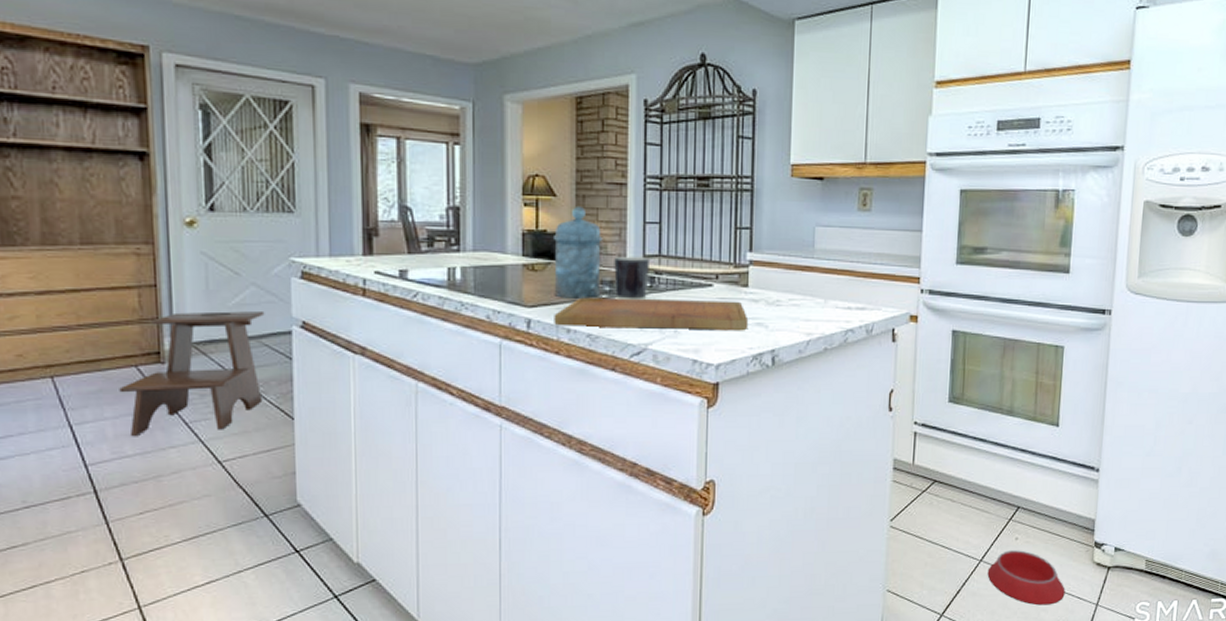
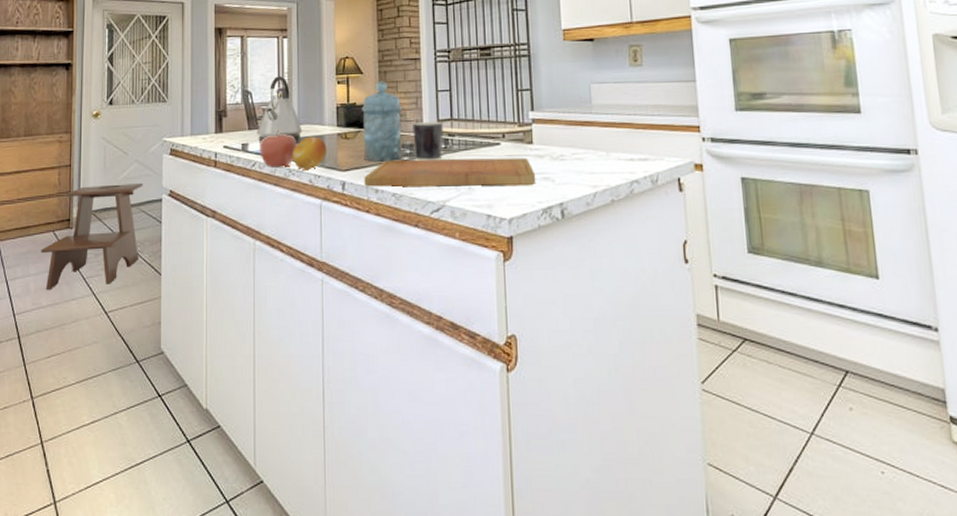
kettle: none [419,191,479,273] -> present [257,76,303,145]
fruit: none [423,255,471,300] -> present [260,129,296,168]
fruit: none [466,265,509,305] -> present [292,136,327,171]
pet bowl: present [987,550,1065,606] -> none [822,423,924,493]

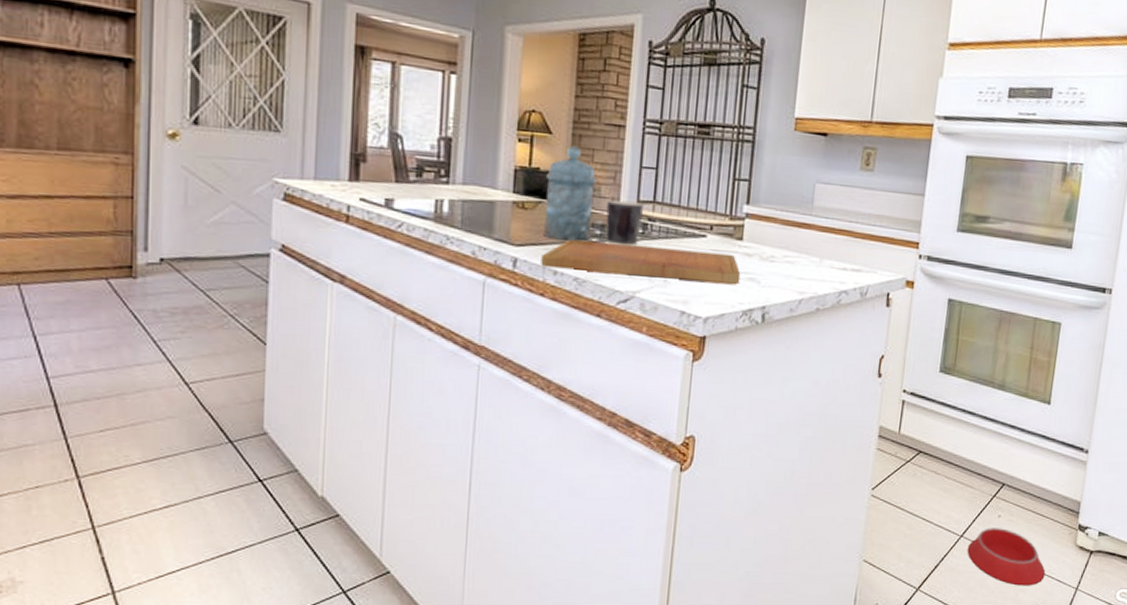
step stool: present [41,183,144,291] -> none [88,226,244,352]
kettle: present [257,76,303,145] -> none [406,121,468,207]
fruit: present [260,129,296,168] -> none [409,186,459,233]
fruit: present [292,136,327,171] -> none [452,200,498,240]
pet bowl: none [822,423,924,493] -> present [967,528,1046,586]

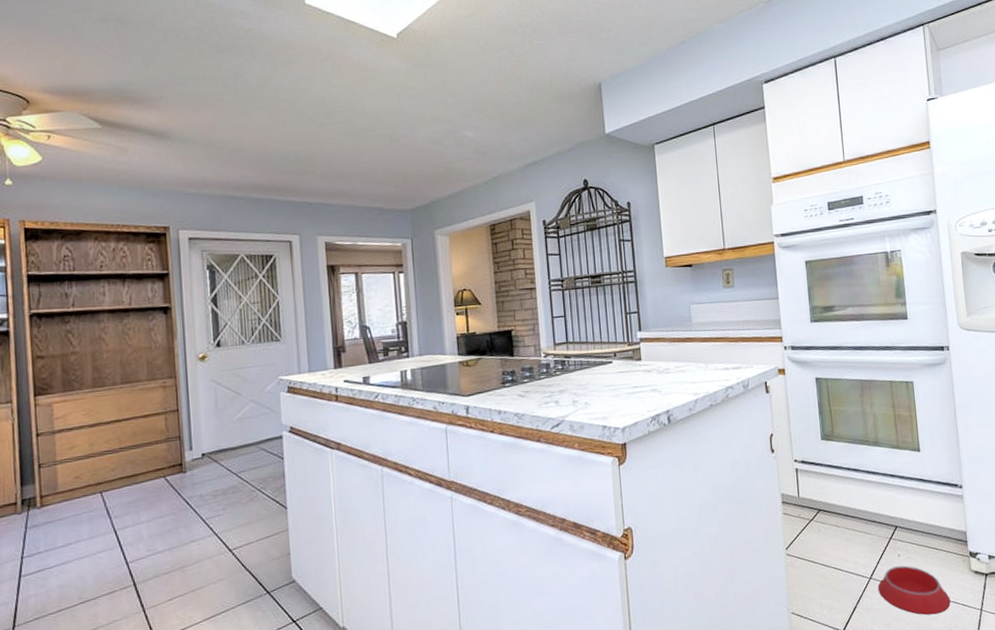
cutting board: present [541,239,741,284] -> none [487,373,645,410]
canister: present [543,145,597,242] -> none [482,310,522,386]
mug: present [605,200,645,246] -> none [531,345,561,382]

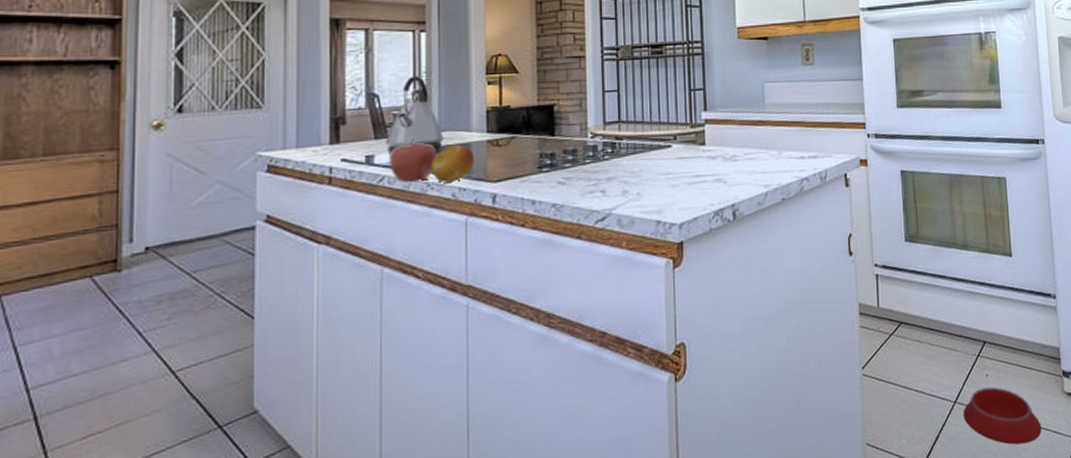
kettle: none [377,310,424,377] -> present [386,76,444,156]
fruit: none [381,361,419,398] -> present [389,137,436,182]
fruit: none [415,365,450,399] -> present [431,144,475,184]

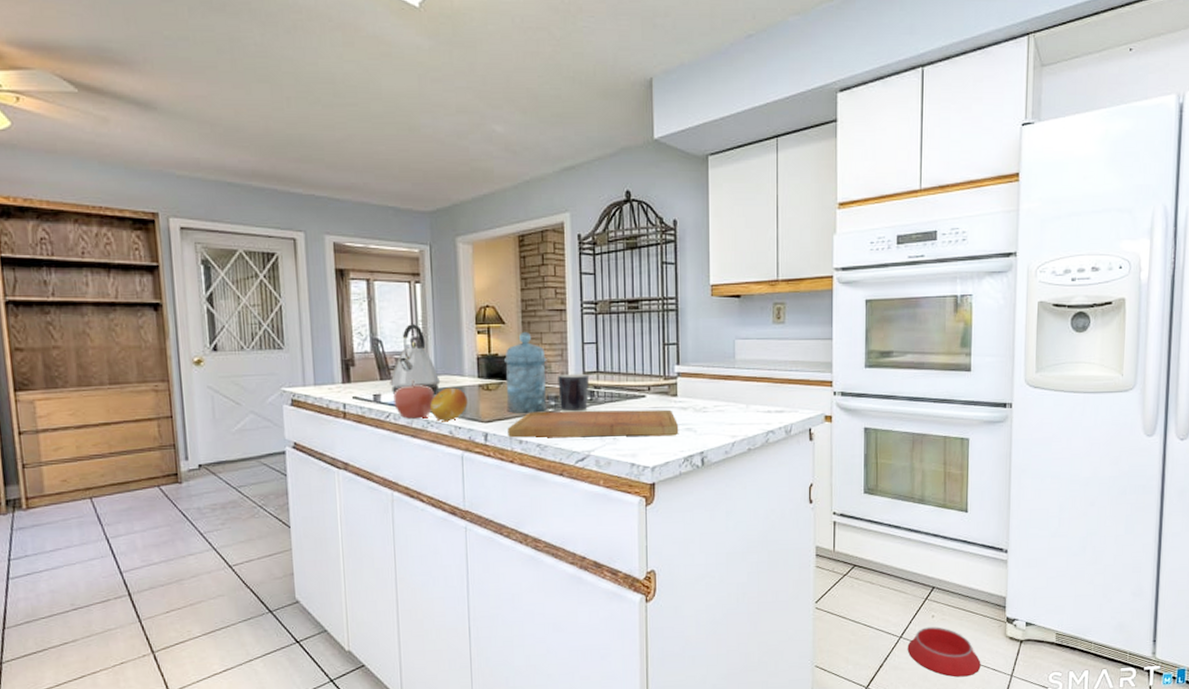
canister: none [517,80,564,171] -> present [504,331,547,413]
cutting board: none [519,159,708,199] -> present [507,409,679,438]
mug: none [576,124,611,167] -> present [558,373,590,412]

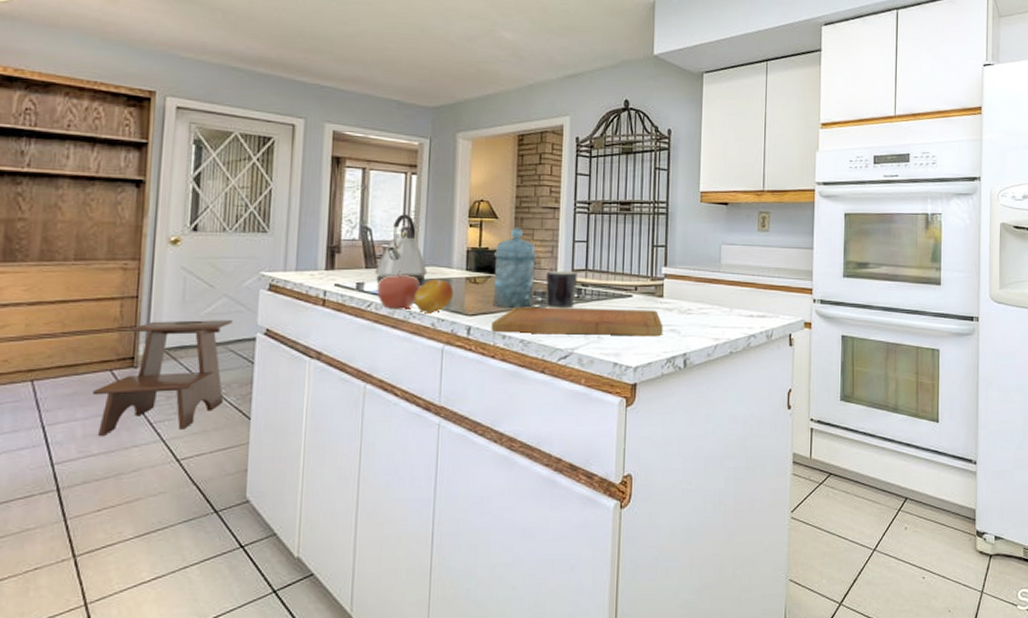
step stool: none [145,436,264,547] -> present [93,320,233,437]
pet bowl: present [907,627,981,677] -> none [881,539,952,593]

